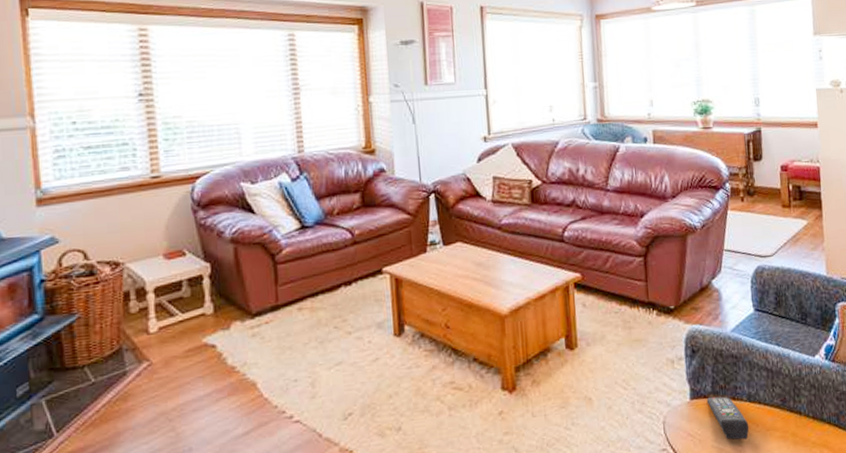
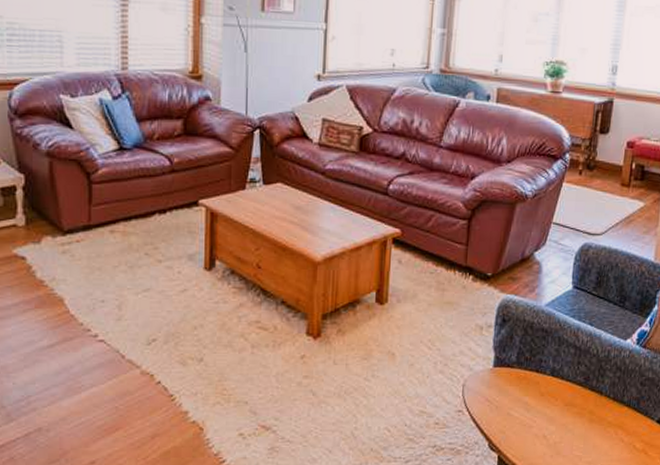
remote control: present [706,396,749,440] -> none [509,366,548,411]

